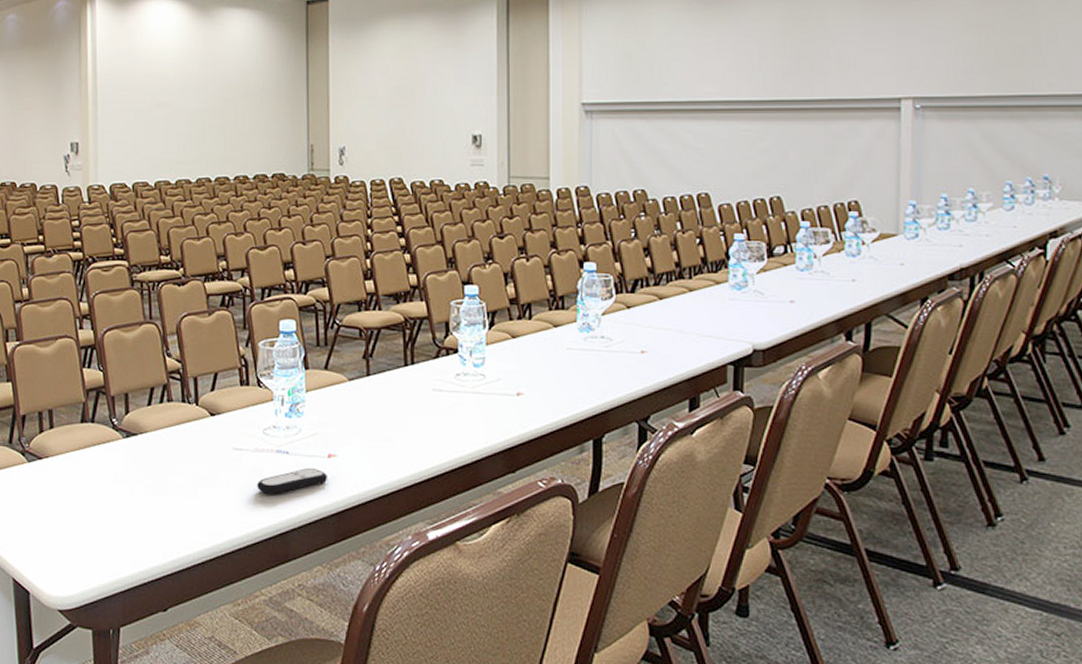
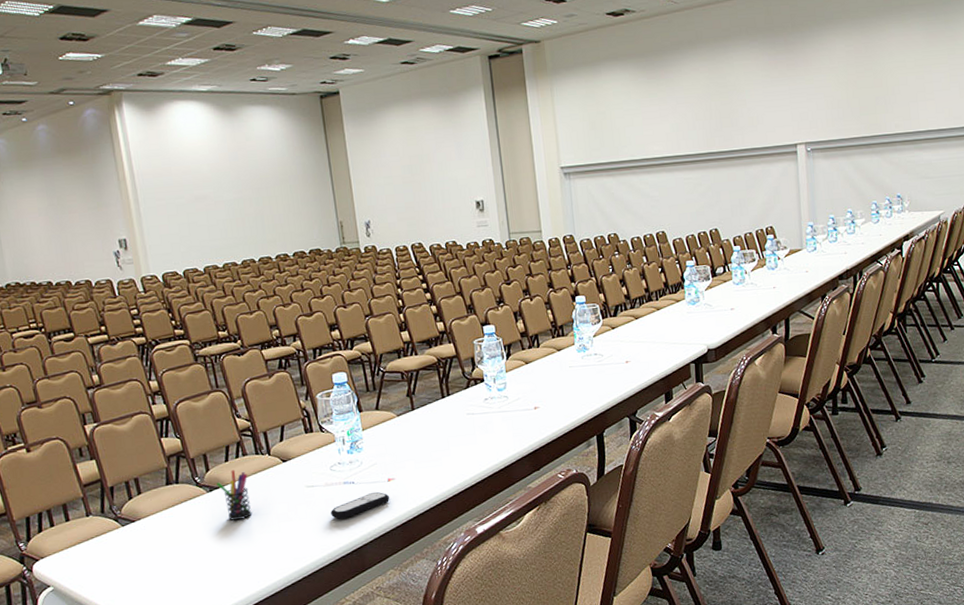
pen holder: none [135,416,170,475] -> present [216,470,252,521]

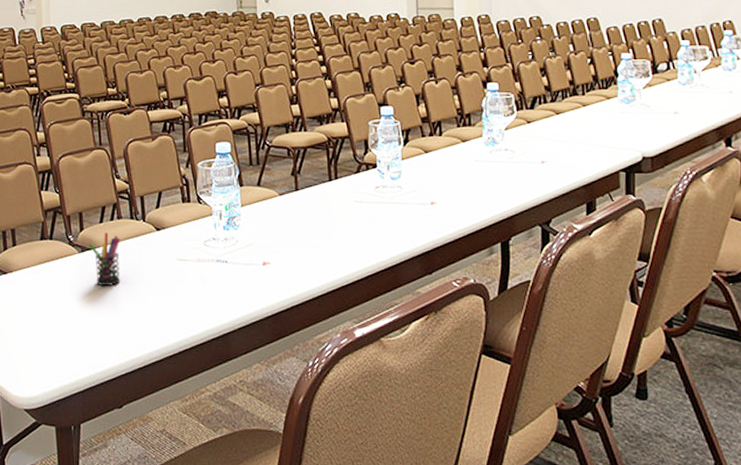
remote control: present [331,491,390,519] -> none [200,274,264,299]

